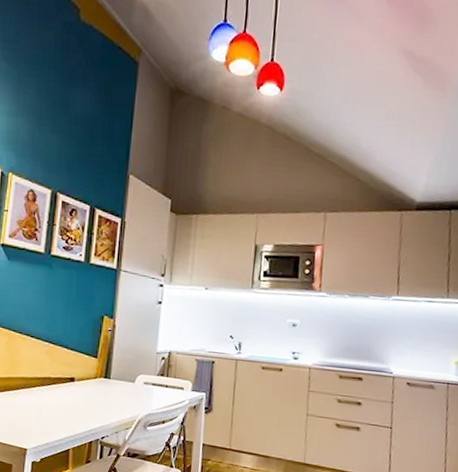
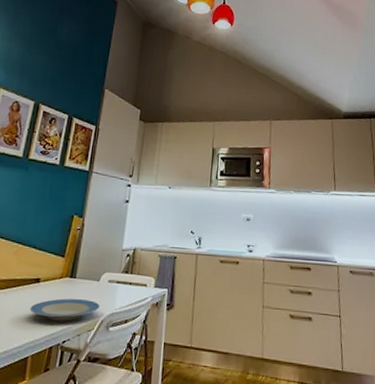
plate: none [67,397,136,419] -> present [29,298,100,321]

